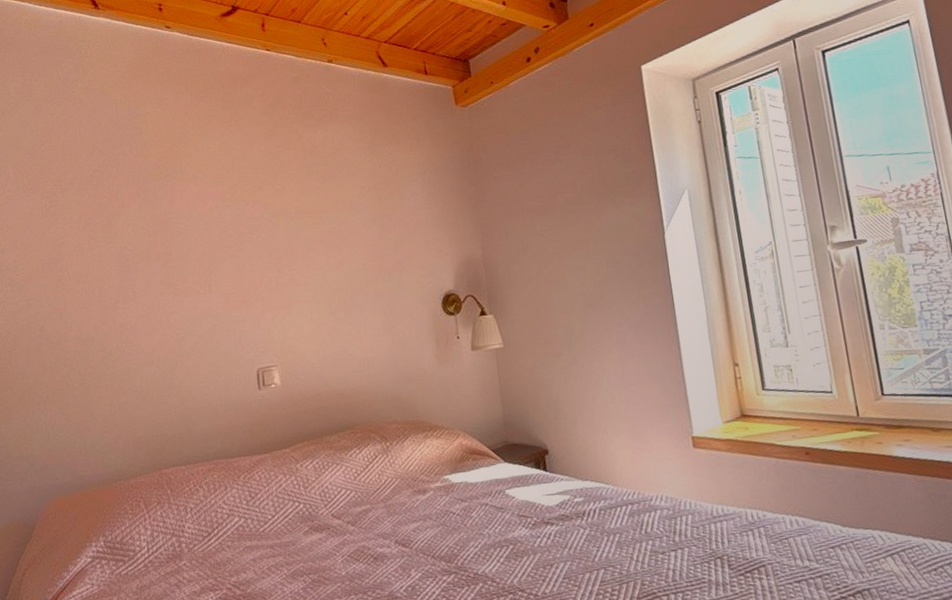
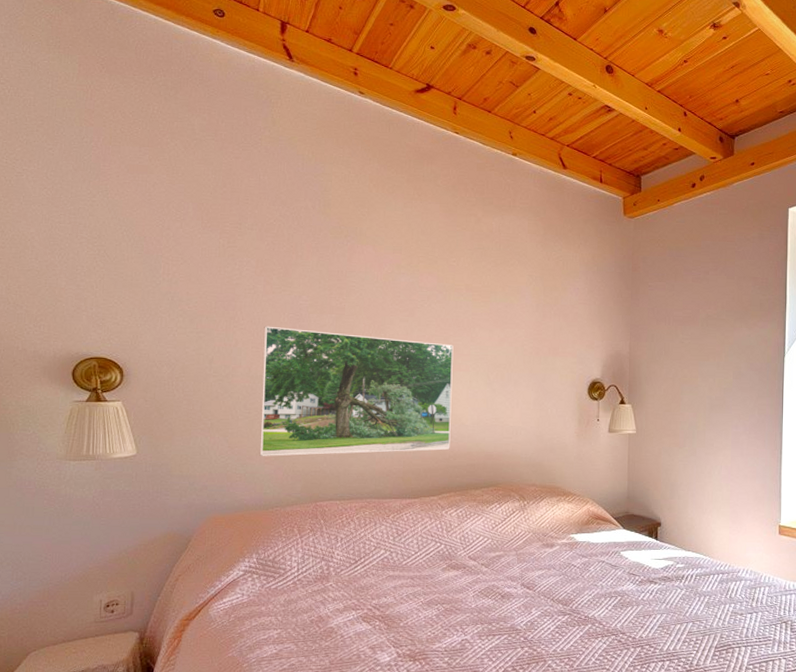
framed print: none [92,275,298,425] -> present [259,326,454,456]

